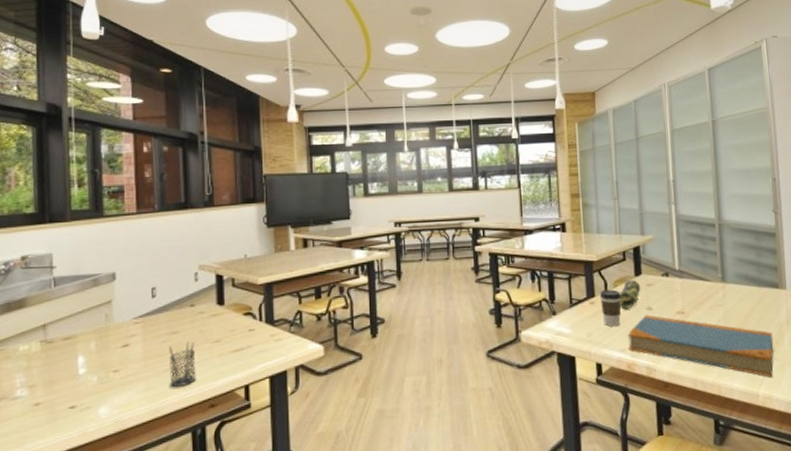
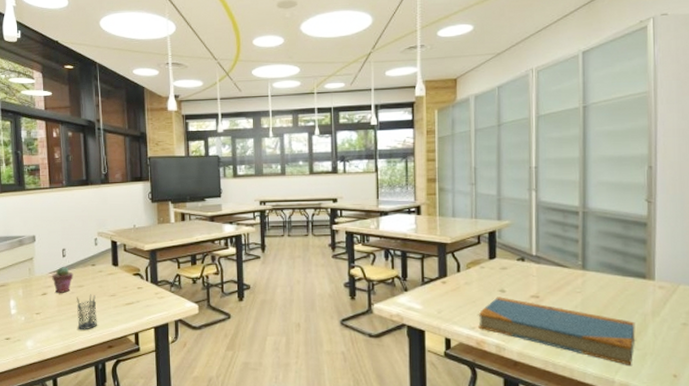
potted succulent: none [137,310,166,343] -> present [52,267,74,293]
coffee cup: present [599,289,622,327] -> none [451,271,474,305]
pencil case: present [619,279,641,310] -> none [472,262,495,290]

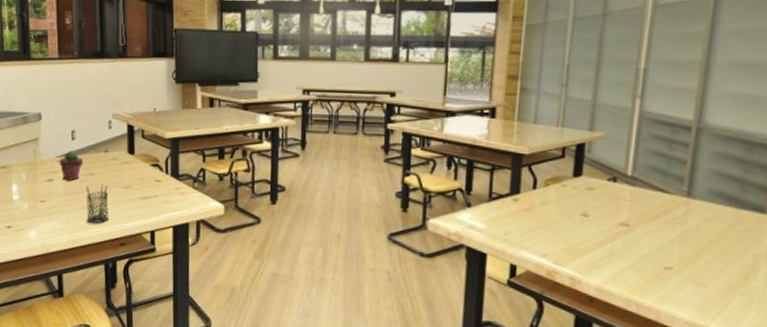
book: present [478,297,635,365] -> none [551,221,744,313]

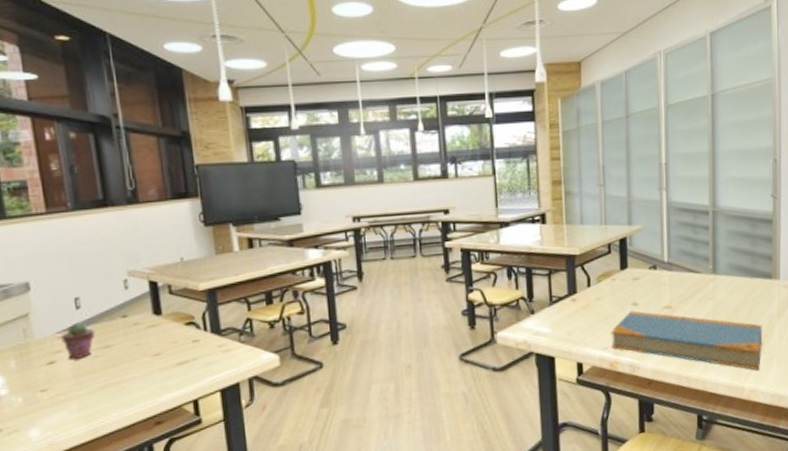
pencil holder: present [86,184,109,224] -> none [102,356,137,406]
book: none [551,221,744,313] -> present [610,310,763,370]

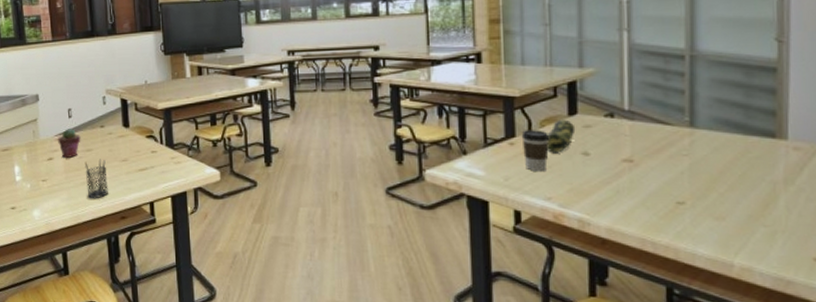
pencil holder: none [102,356,137,406] -> present [84,159,108,199]
coffee cup: none [582,285,606,324] -> present [521,130,550,171]
pencil case: none [603,273,627,306] -> present [547,119,576,153]
book: present [610,310,763,370] -> none [555,161,762,246]

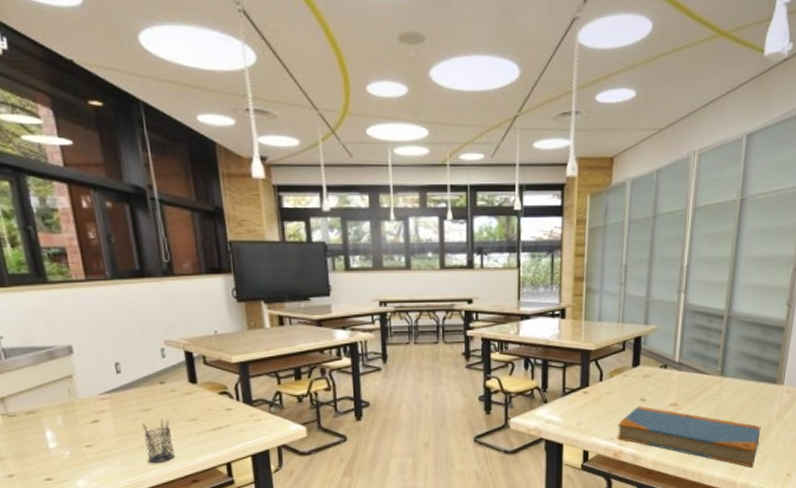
potted succulent: present [58,129,81,158] -> none [104,386,136,419]
coffee cup: present [521,130,550,171] -> none [593,380,617,416]
pencil case: present [547,119,576,153] -> none [613,370,637,400]
book: none [555,161,762,246] -> present [617,406,761,467]

